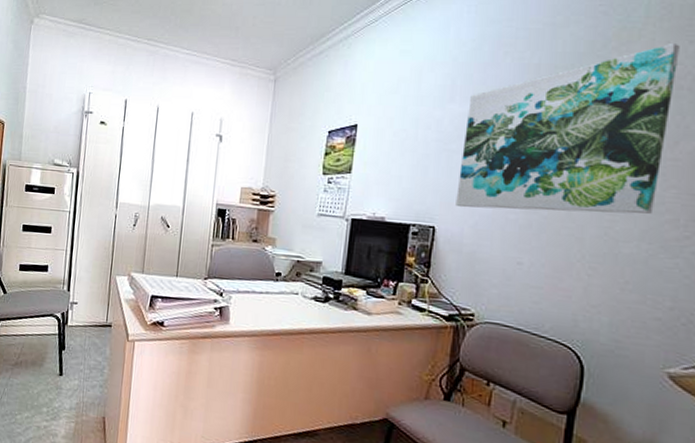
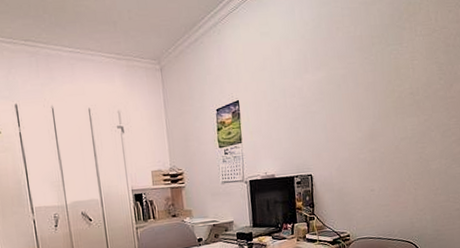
wall art: present [456,44,680,214] -> none [319,13,445,156]

